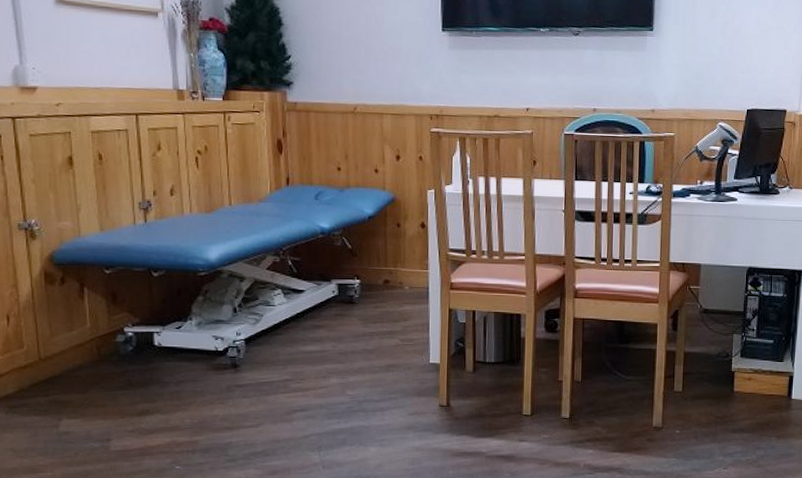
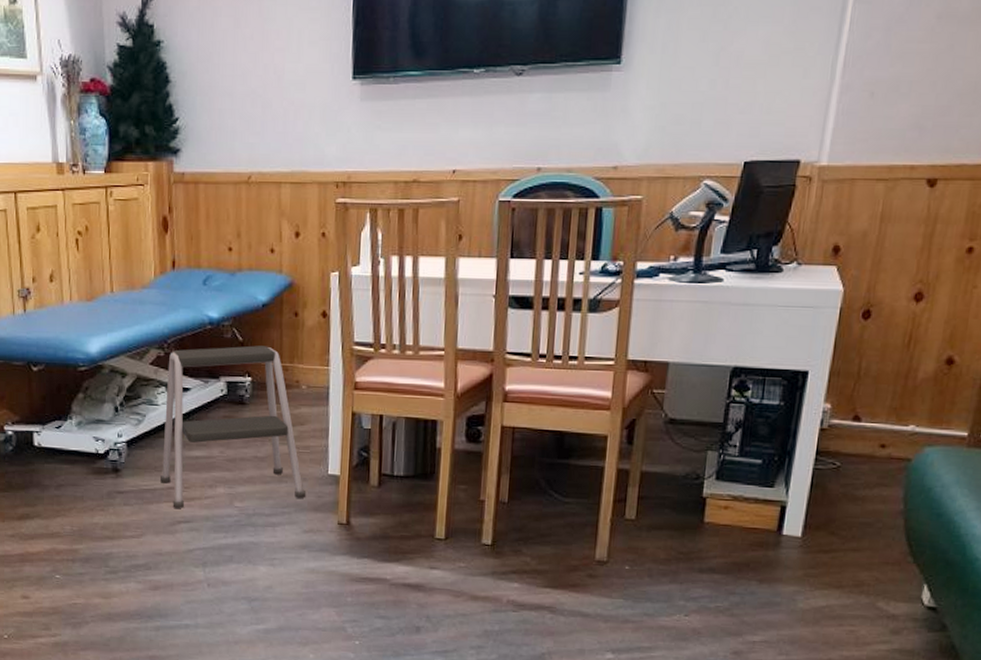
step stool: none [277,252,411,398] -> present [160,345,307,508]

